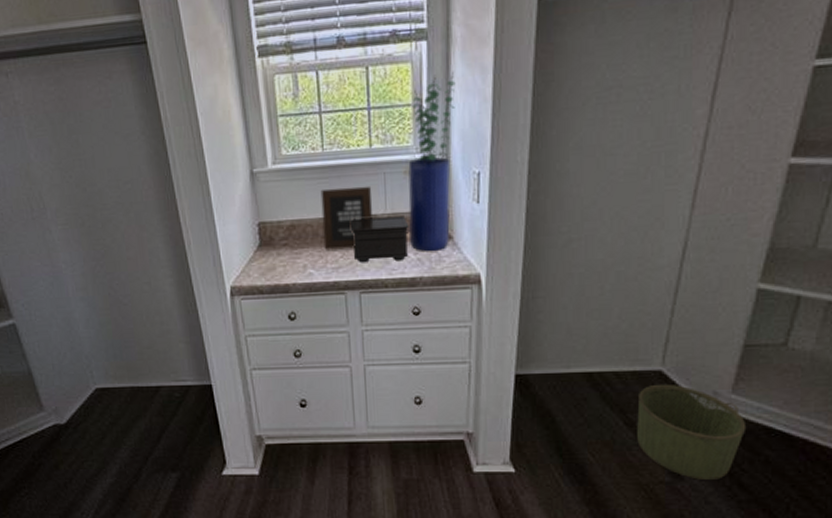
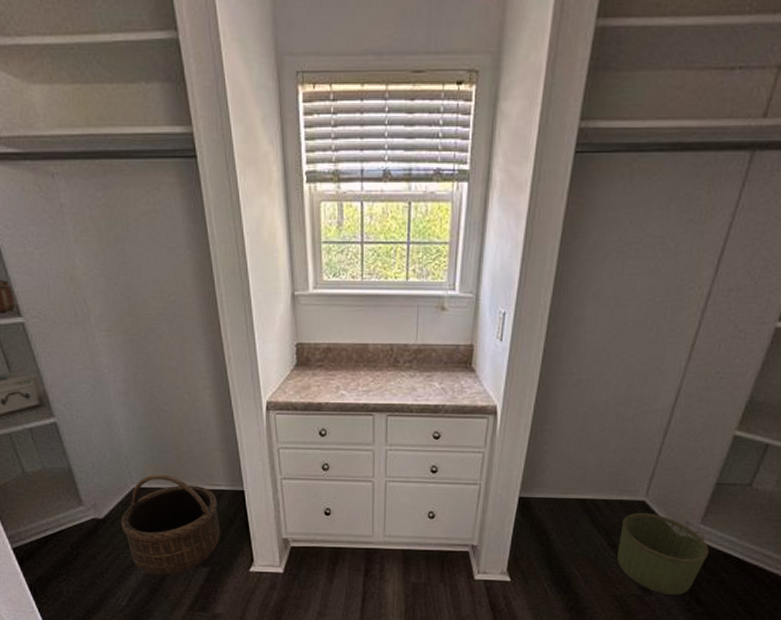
basket: none [83,372,190,484] -> present [121,474,221,576]
picture frame: present [320,185,373,250] -> none [357,316,405,375]
jewelry box: present [351,216,409,263] -> none [383,346,437,389]
vase: present [408,71,456,251] -> none [436,214,491,382]

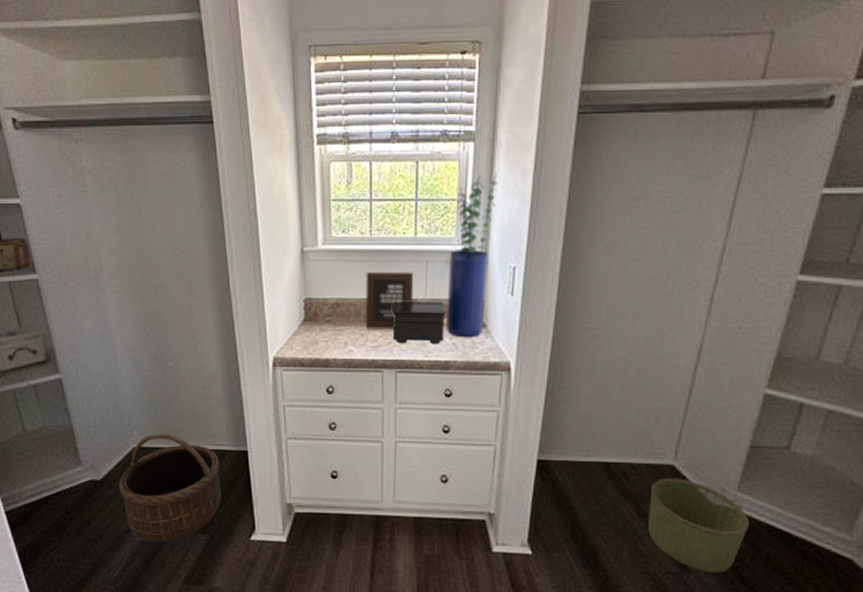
picture frame: none [357,316,405,375] -> present [365,271,414,330]
jewelry box: none [383,346,437,389] -> present [392,301,447,345]
vase: none [436,214,491,382] -> present [447,172,498,337]

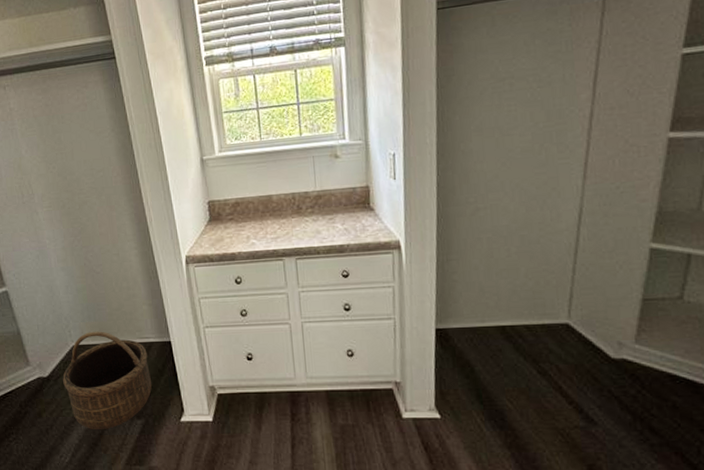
picture frame: present [365,271,414,330] -> none [260,167,305,223]
jewelry box: present [392,301,447,345] -> none [286,192,336,234]
vase: present [447,172,498,337] -> none [333,71,371,222]
basket: present [648,477,750,574] -> none [549,335,652,426]

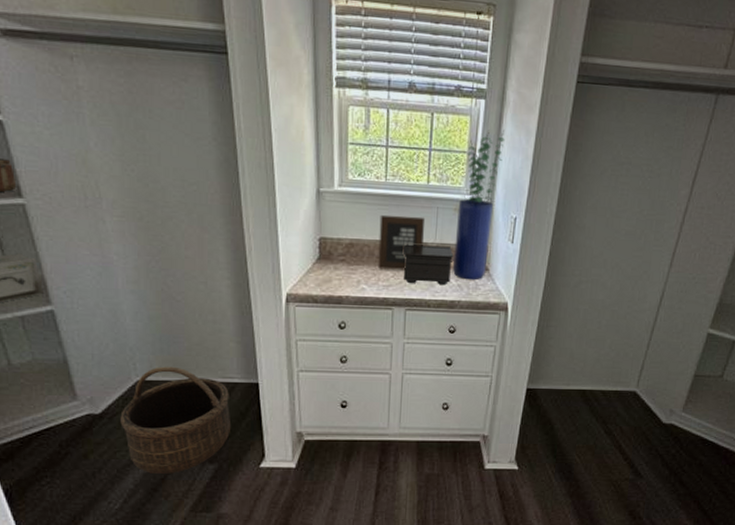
picture frame: none [260,167,305,223] -> present [378,214,425,271]
jewelry box: none [286,192,336,234] -> present [404,244,454,286]
vase: none [333,71,371,222] -> present [453,129,505,279]

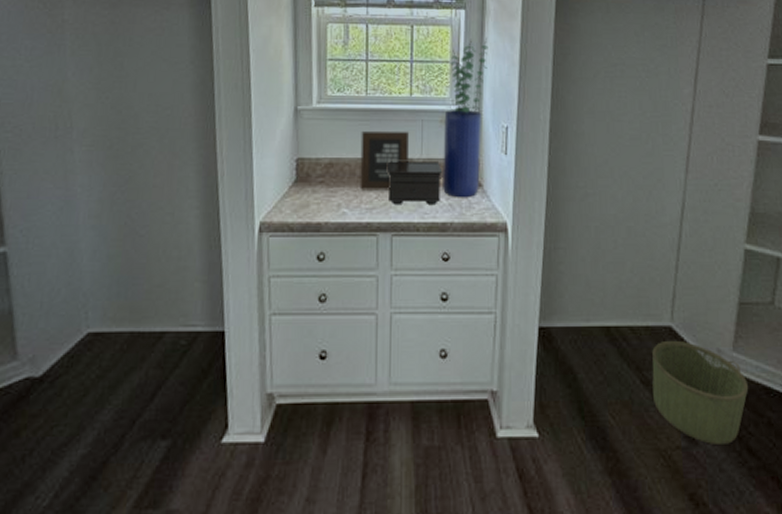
basket: present [120,366,232,475] -> none [62,314,191,457]
basket: none [613,402,690,479] -> present [652,340,749,446]

